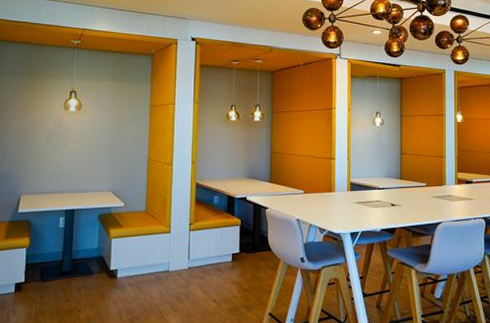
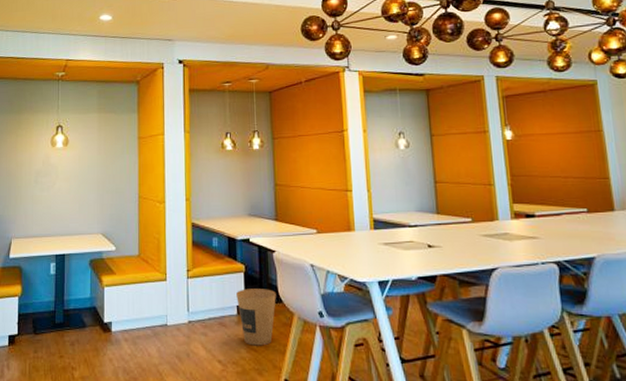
trash can: none [232,239,266,287] -> present [236,288,276,346]

